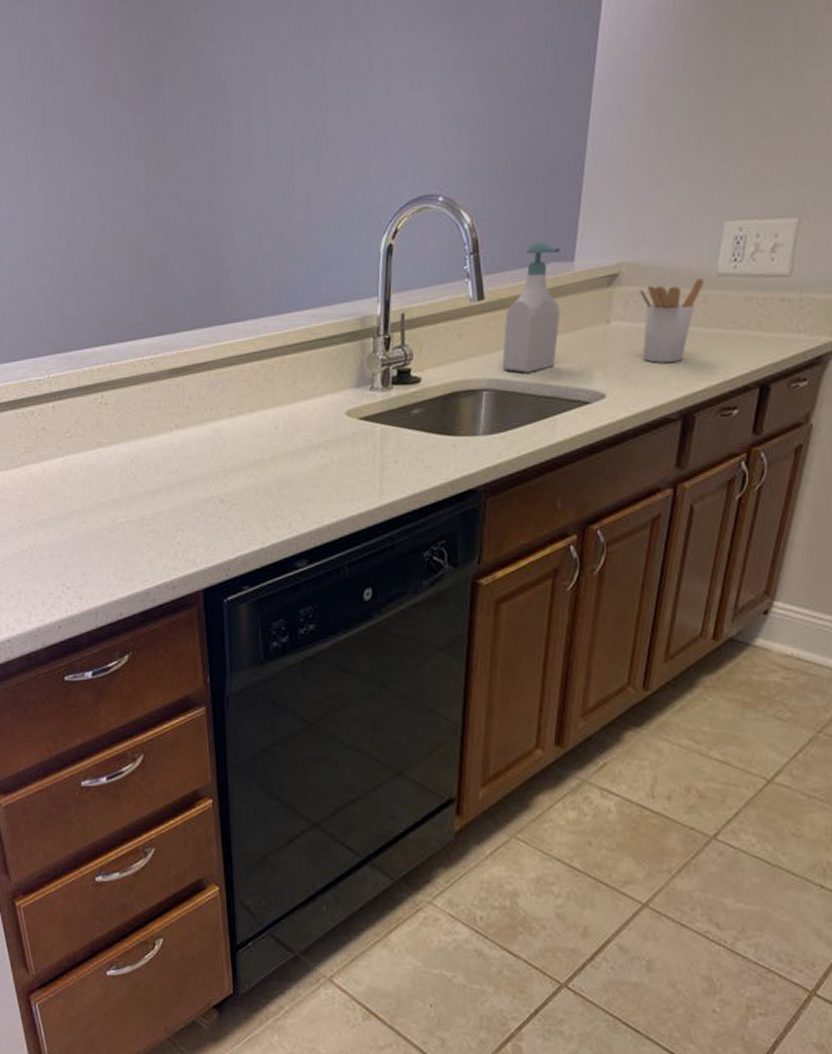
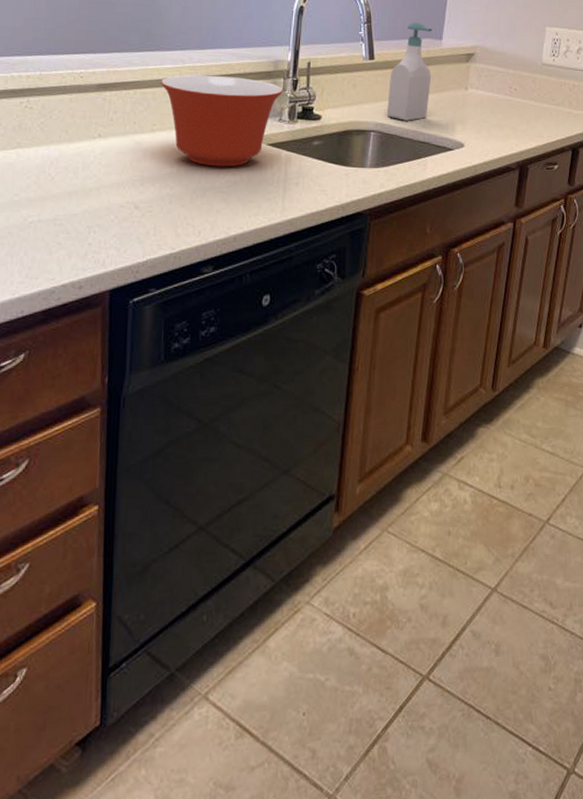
mixing bowl: none [234,343,375,450] -> present [160,74,284,167]
utensil holder: present [640,277,703,363] -> none [489,64,533,124]

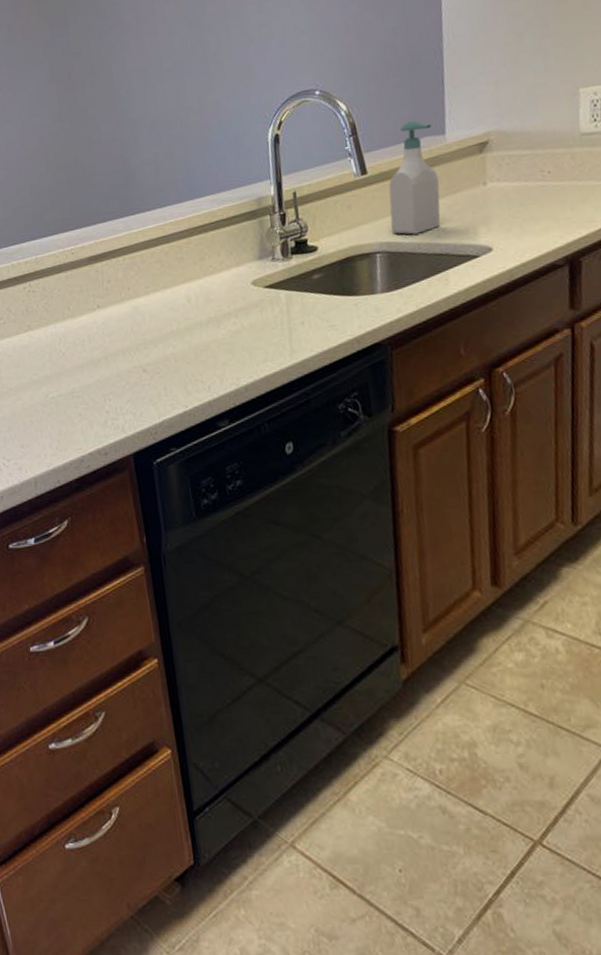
mixing bowl: present [160,74,284,167] -> none [145,222,273,320]

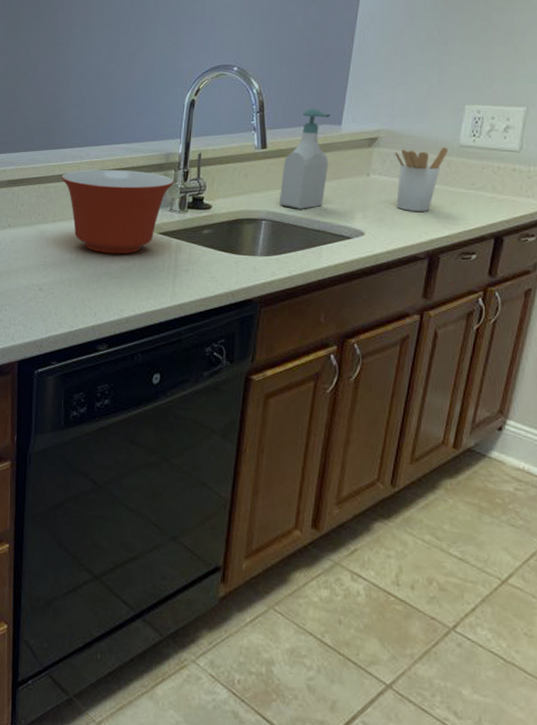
mixing bowl: none [145,222,273,320] -> present [60,169,175,254]
utensil holder: none [510,138,569,216] -> present [395,146,448,211]

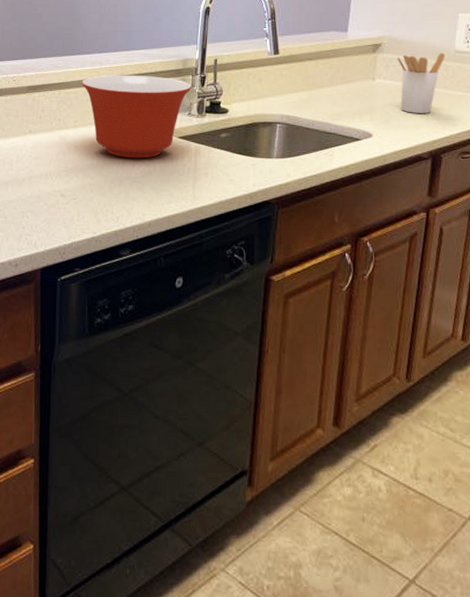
soap bottle: present [278,108,331,209] -> none [292,16,338,112]

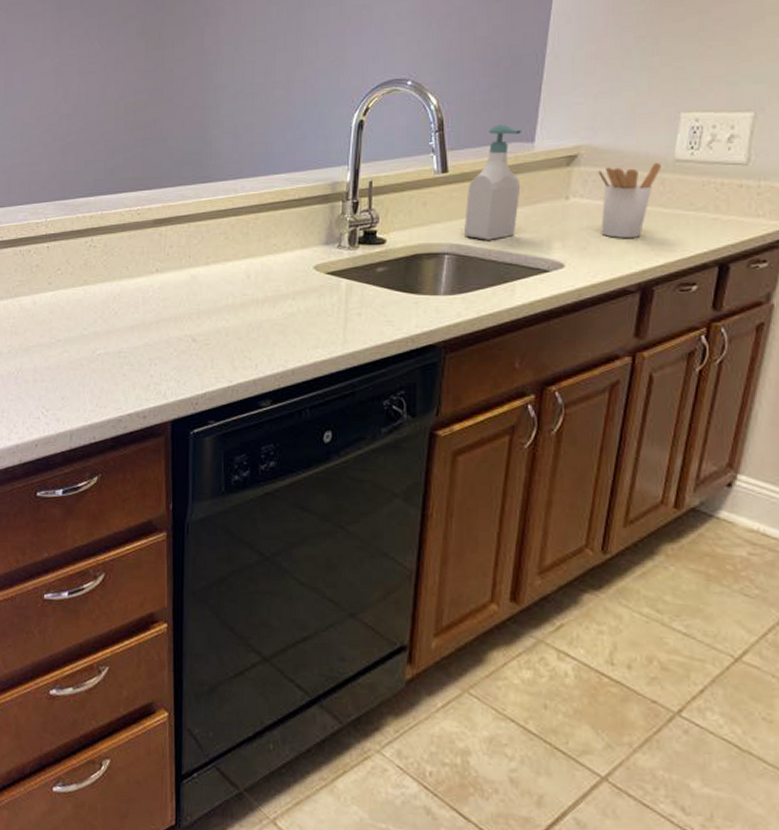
mixing bowl: present [81,75,193,159] -> none [213,203,343,298]
soap bottle: none [292,16,338,112] -> present [463,124,522,240]

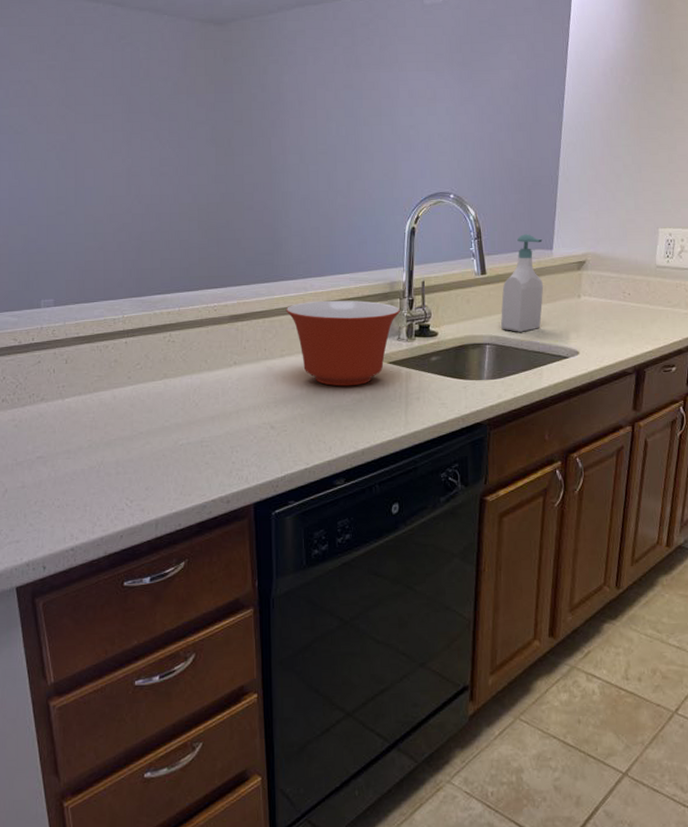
mixing bowl: none [213,203,343,298] -> present [285,300,401,387]
utensil holder: present [598,162,661,238] -> none [601,267,647,329]

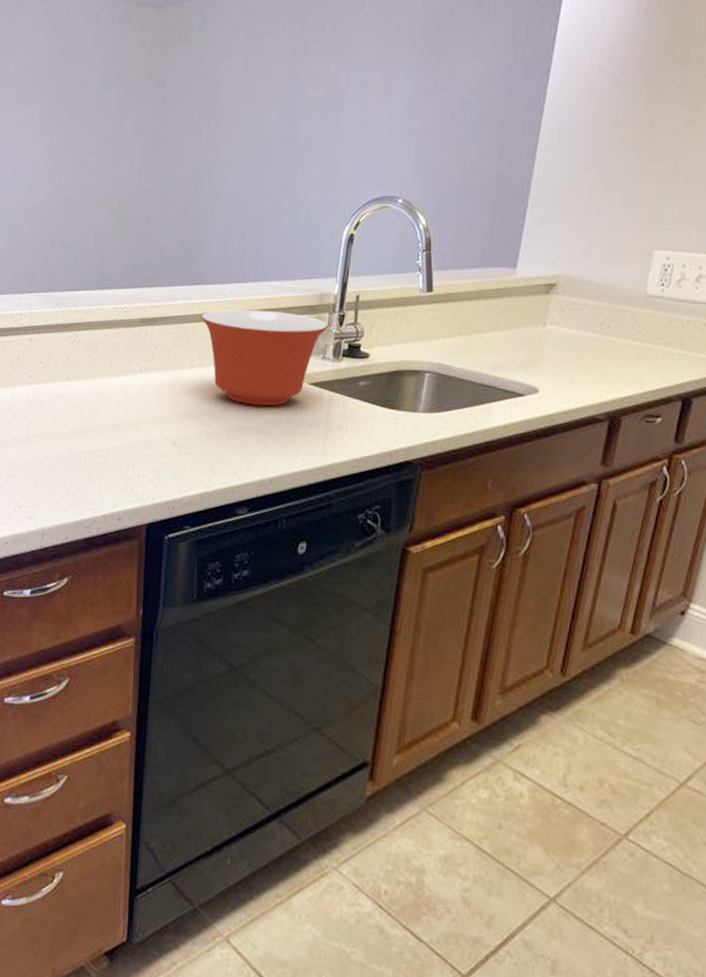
soap bottle: present [500,234,544,332] -> none [444,248,505,361]

